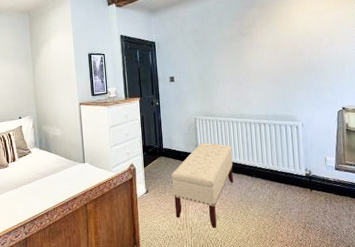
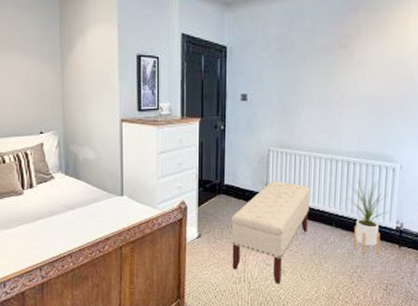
house plant: none [261,137,298,198] -> present [347,180,389,255]

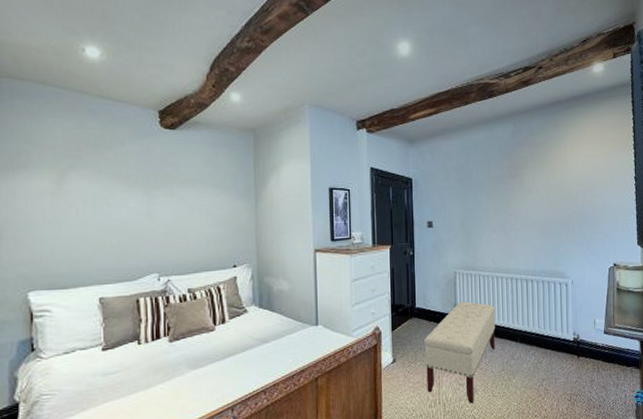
house plant: present [347,180,389,255] -> none [528,295,566,366]

